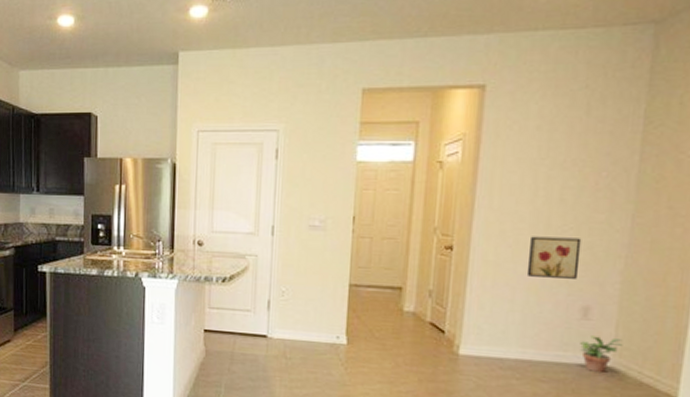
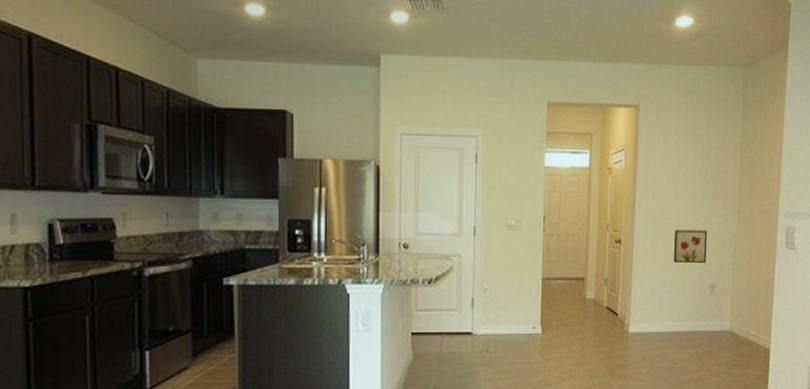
potted plant: present [580,335,623,374] -> none [710,307,736,337]

